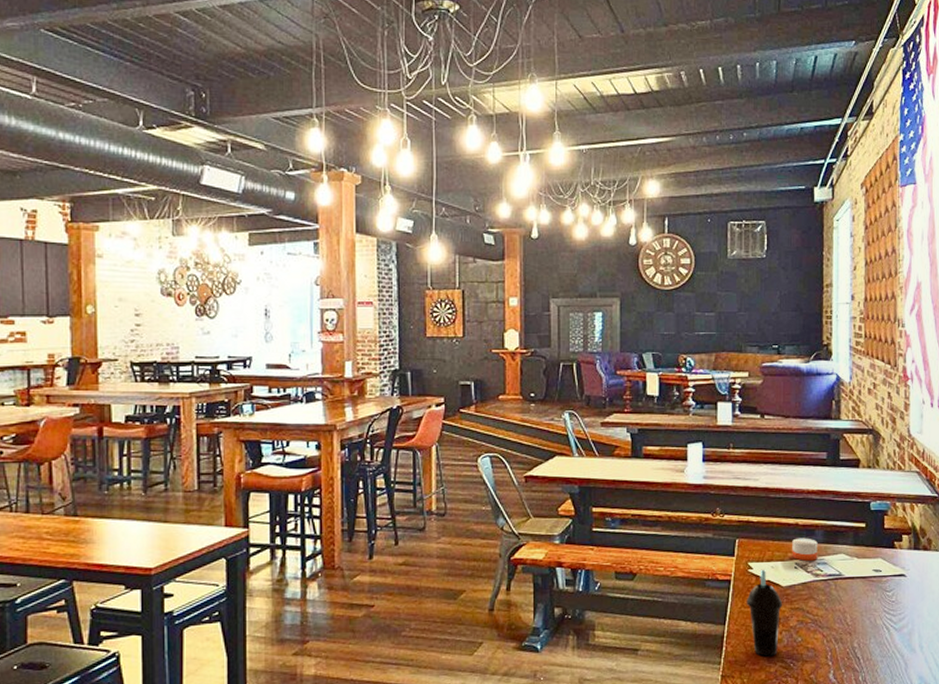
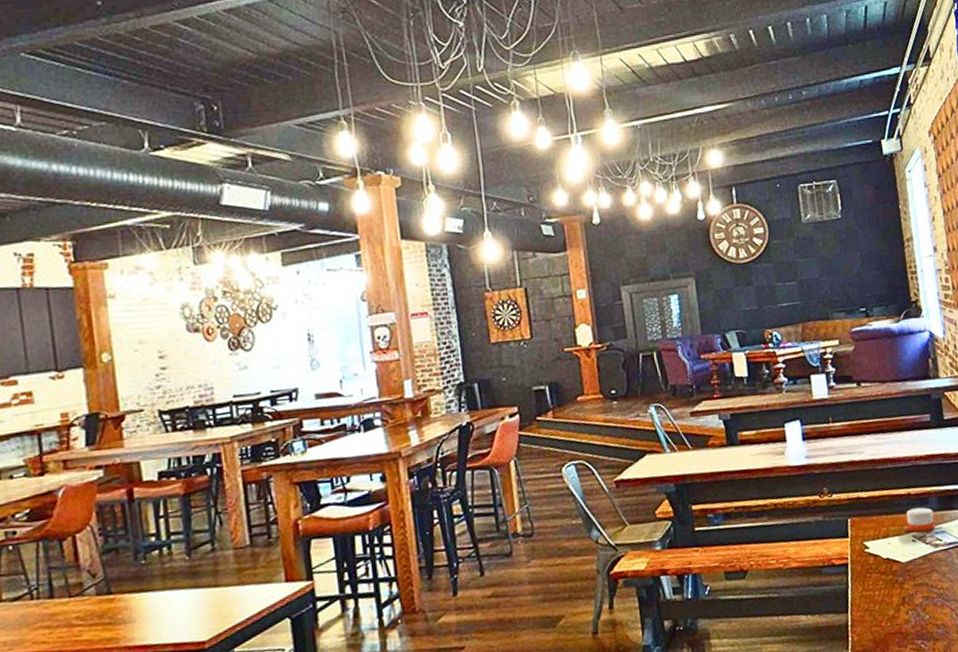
cup: present [746,569,783,657] -> none [866,546,907,641]

